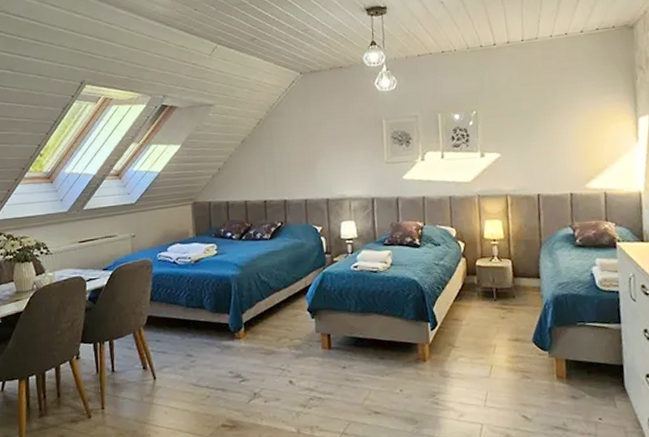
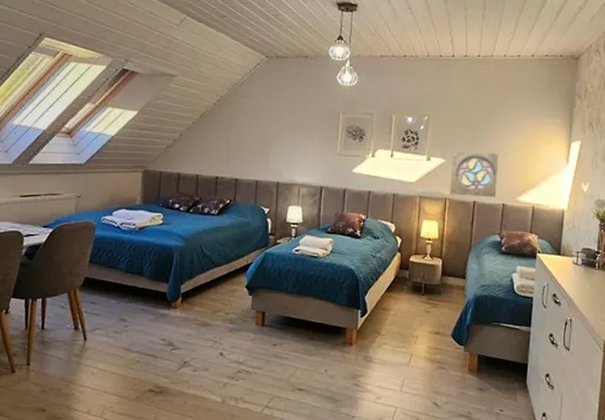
wall ornament: none [507,141,562,190] -> present [450,151,499,198]

